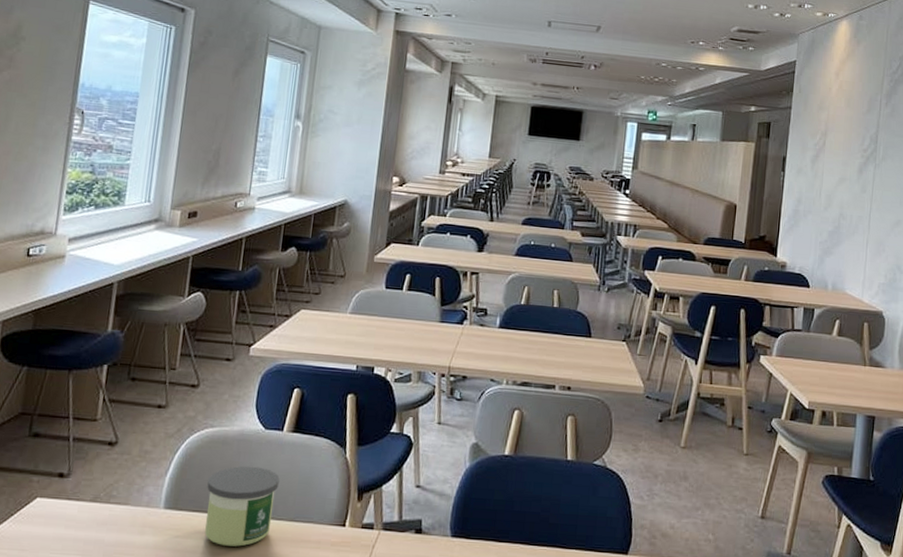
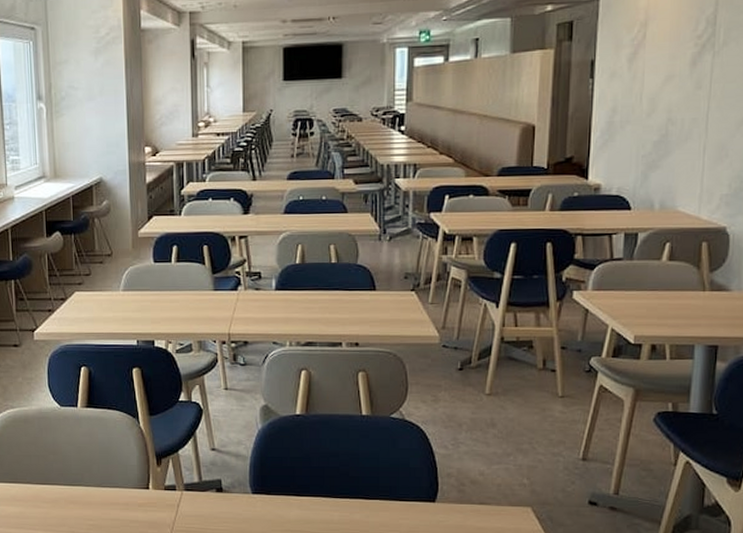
candle: present [205,466,280,547] -> none [17,440,82,511]

